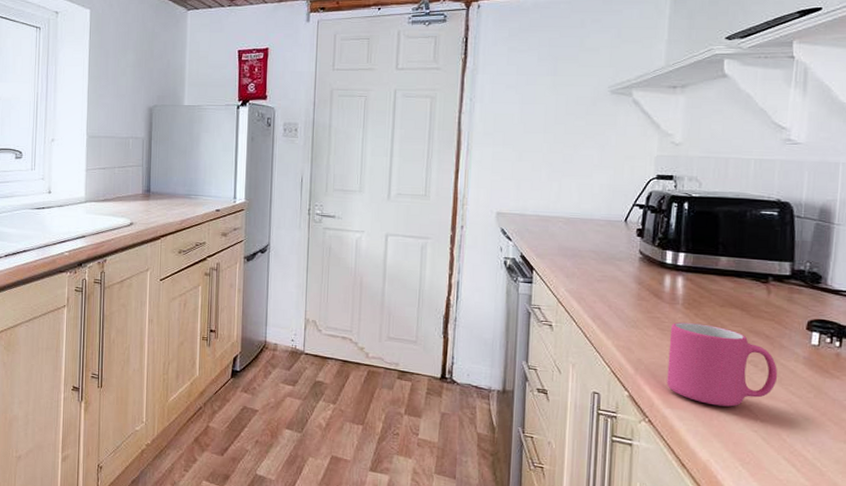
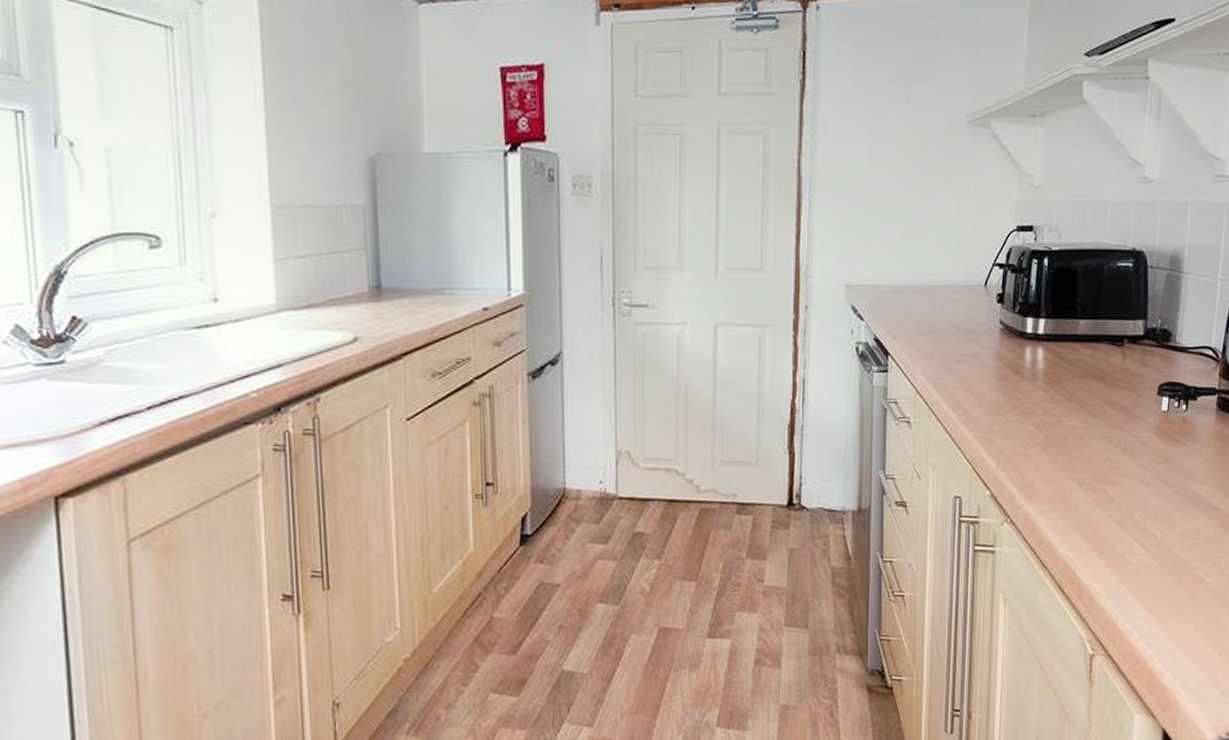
mug: present [667,322,778,407] -> none [1028,400,1132,493]

